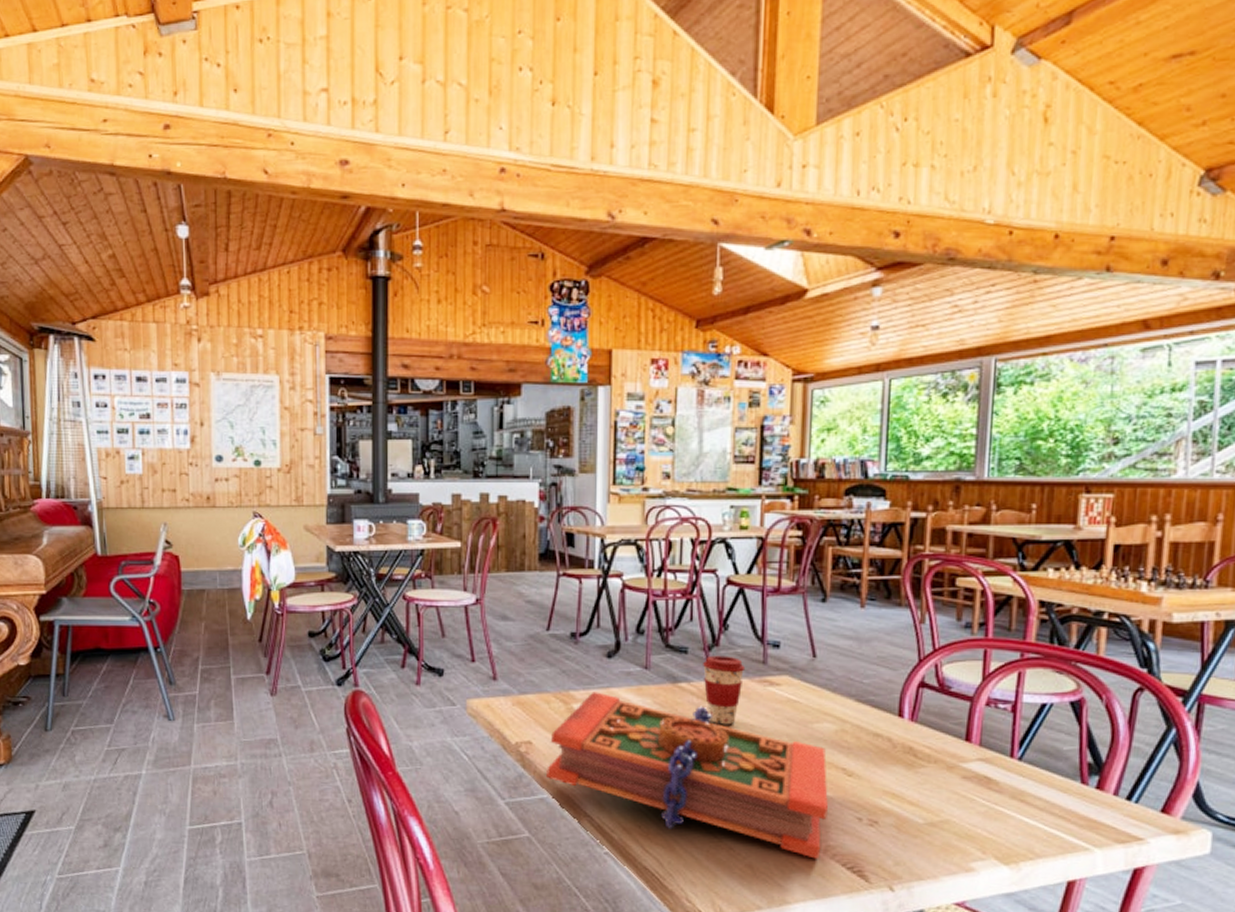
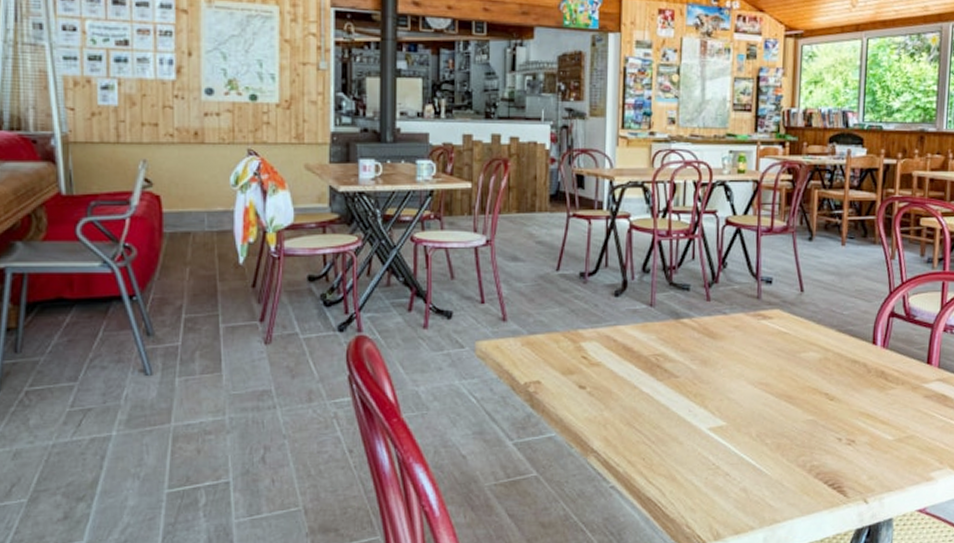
book: present [547,692,828,859] -> none [555,330,813,479]
coffee cup: present [703,655,746,725] -> none [704,292,742,358]

